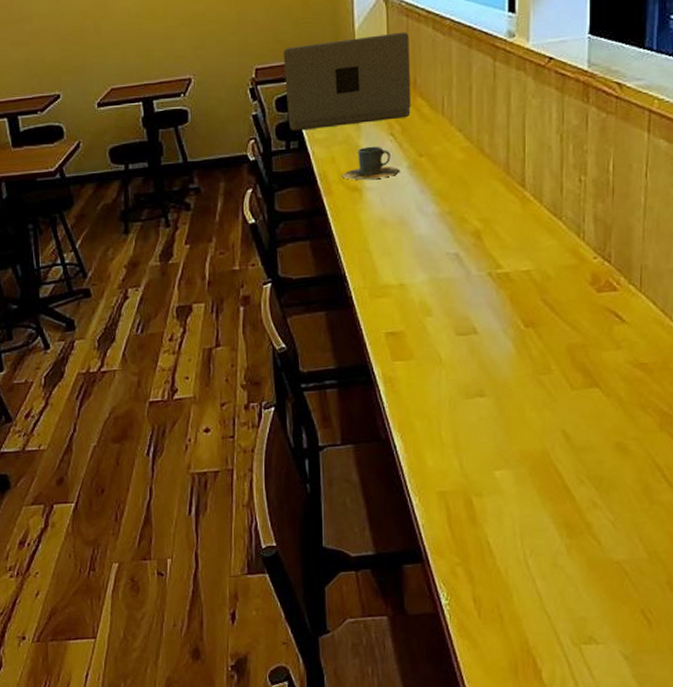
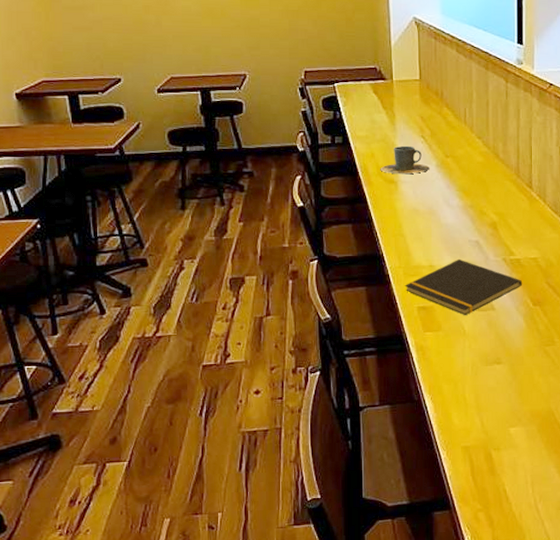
laptop: present [283,32,411,131] -> none [329,51,439,128]
notepad: none [370,275,512,342] -> present [404,258,523,316]

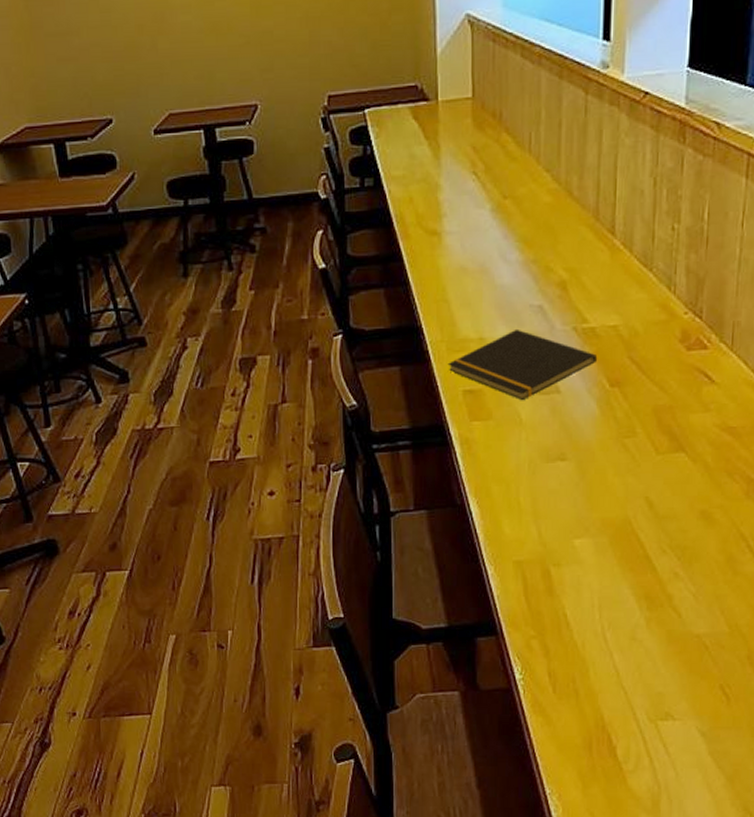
cup: present [380,145,430,175] -> none [420,185,483,224]

